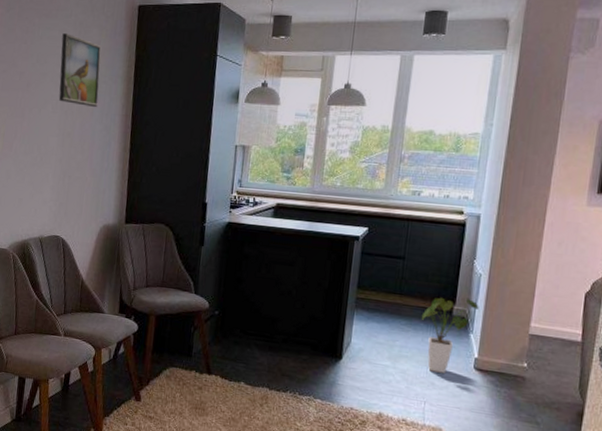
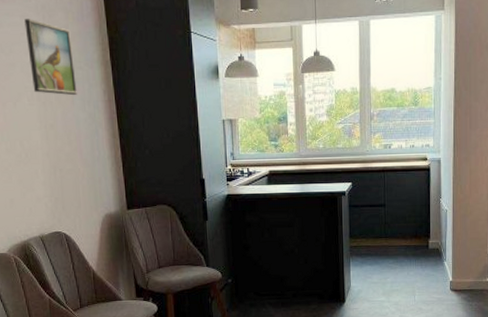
house plant: present [421,297,479,373] -> none [405,232,448,299]

